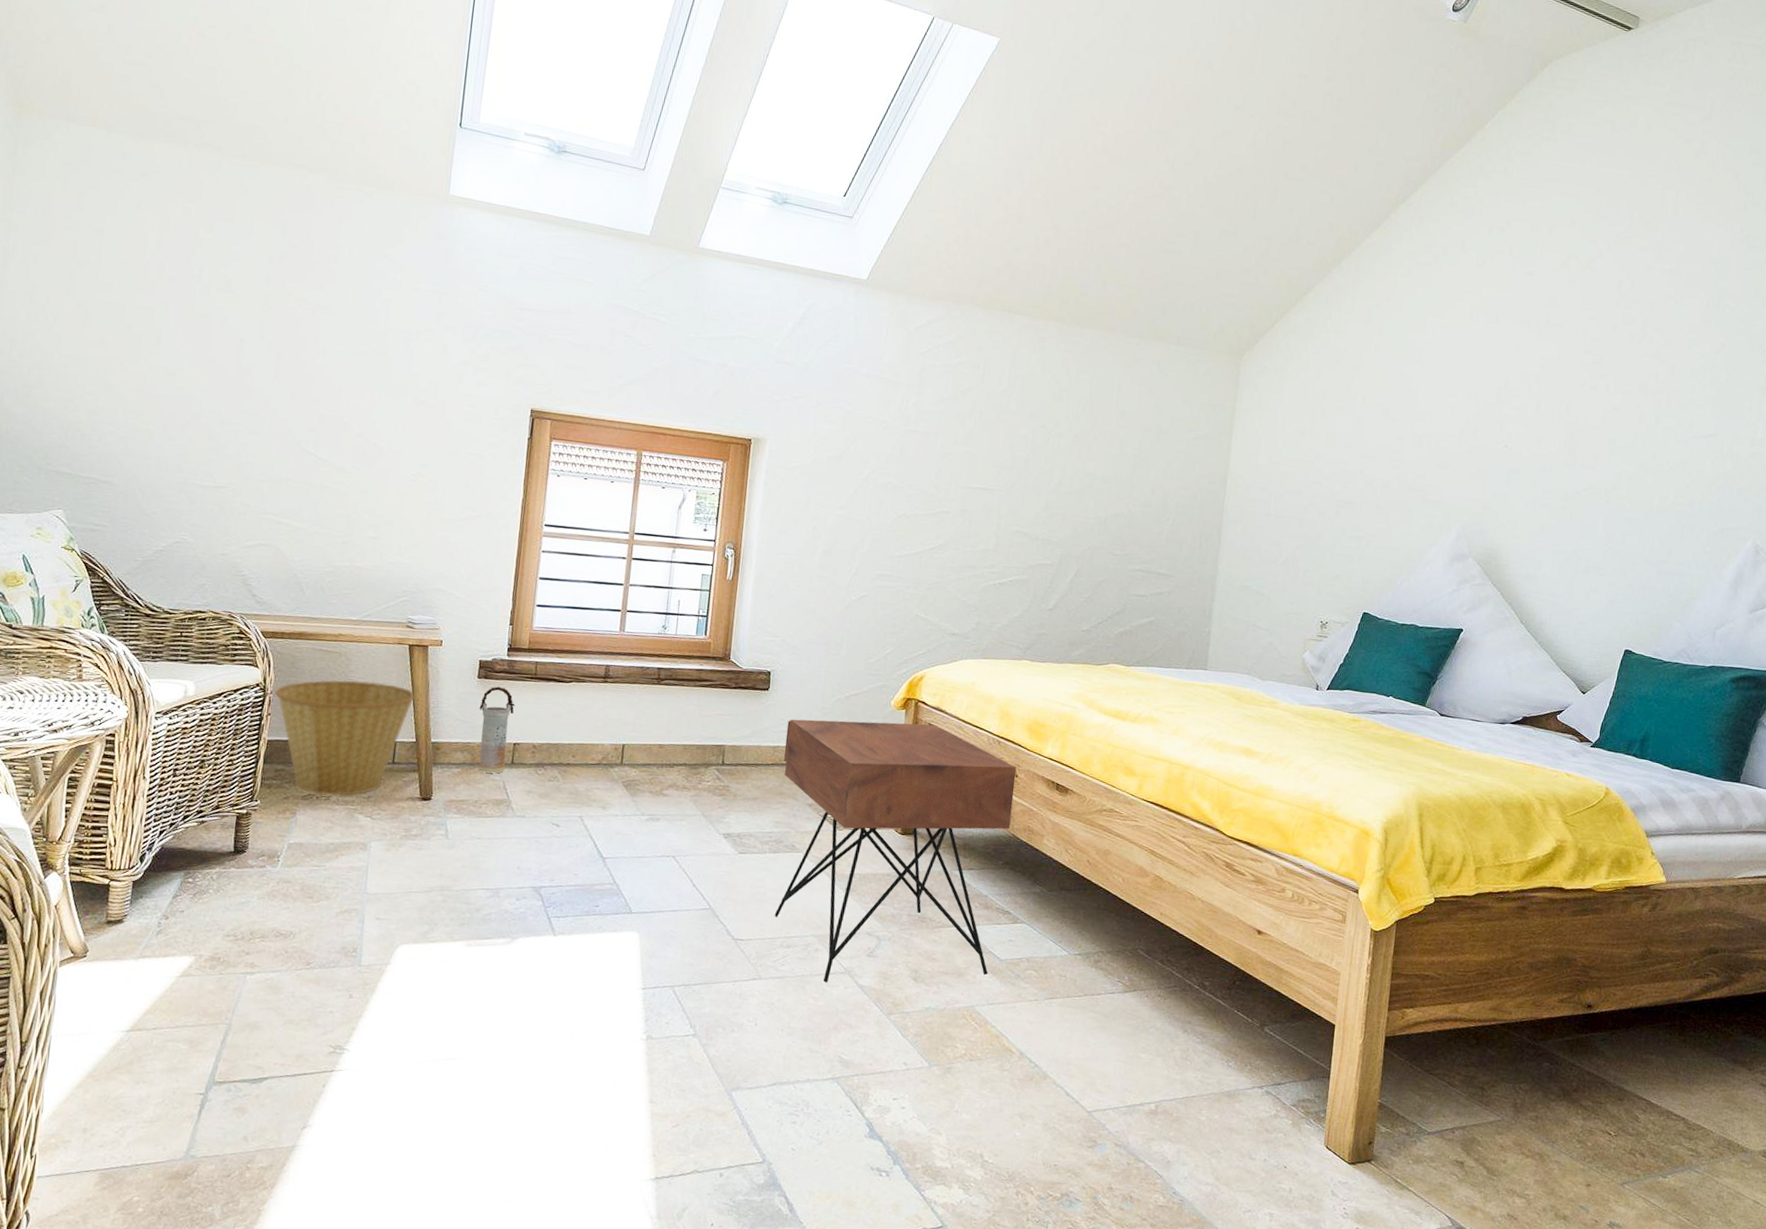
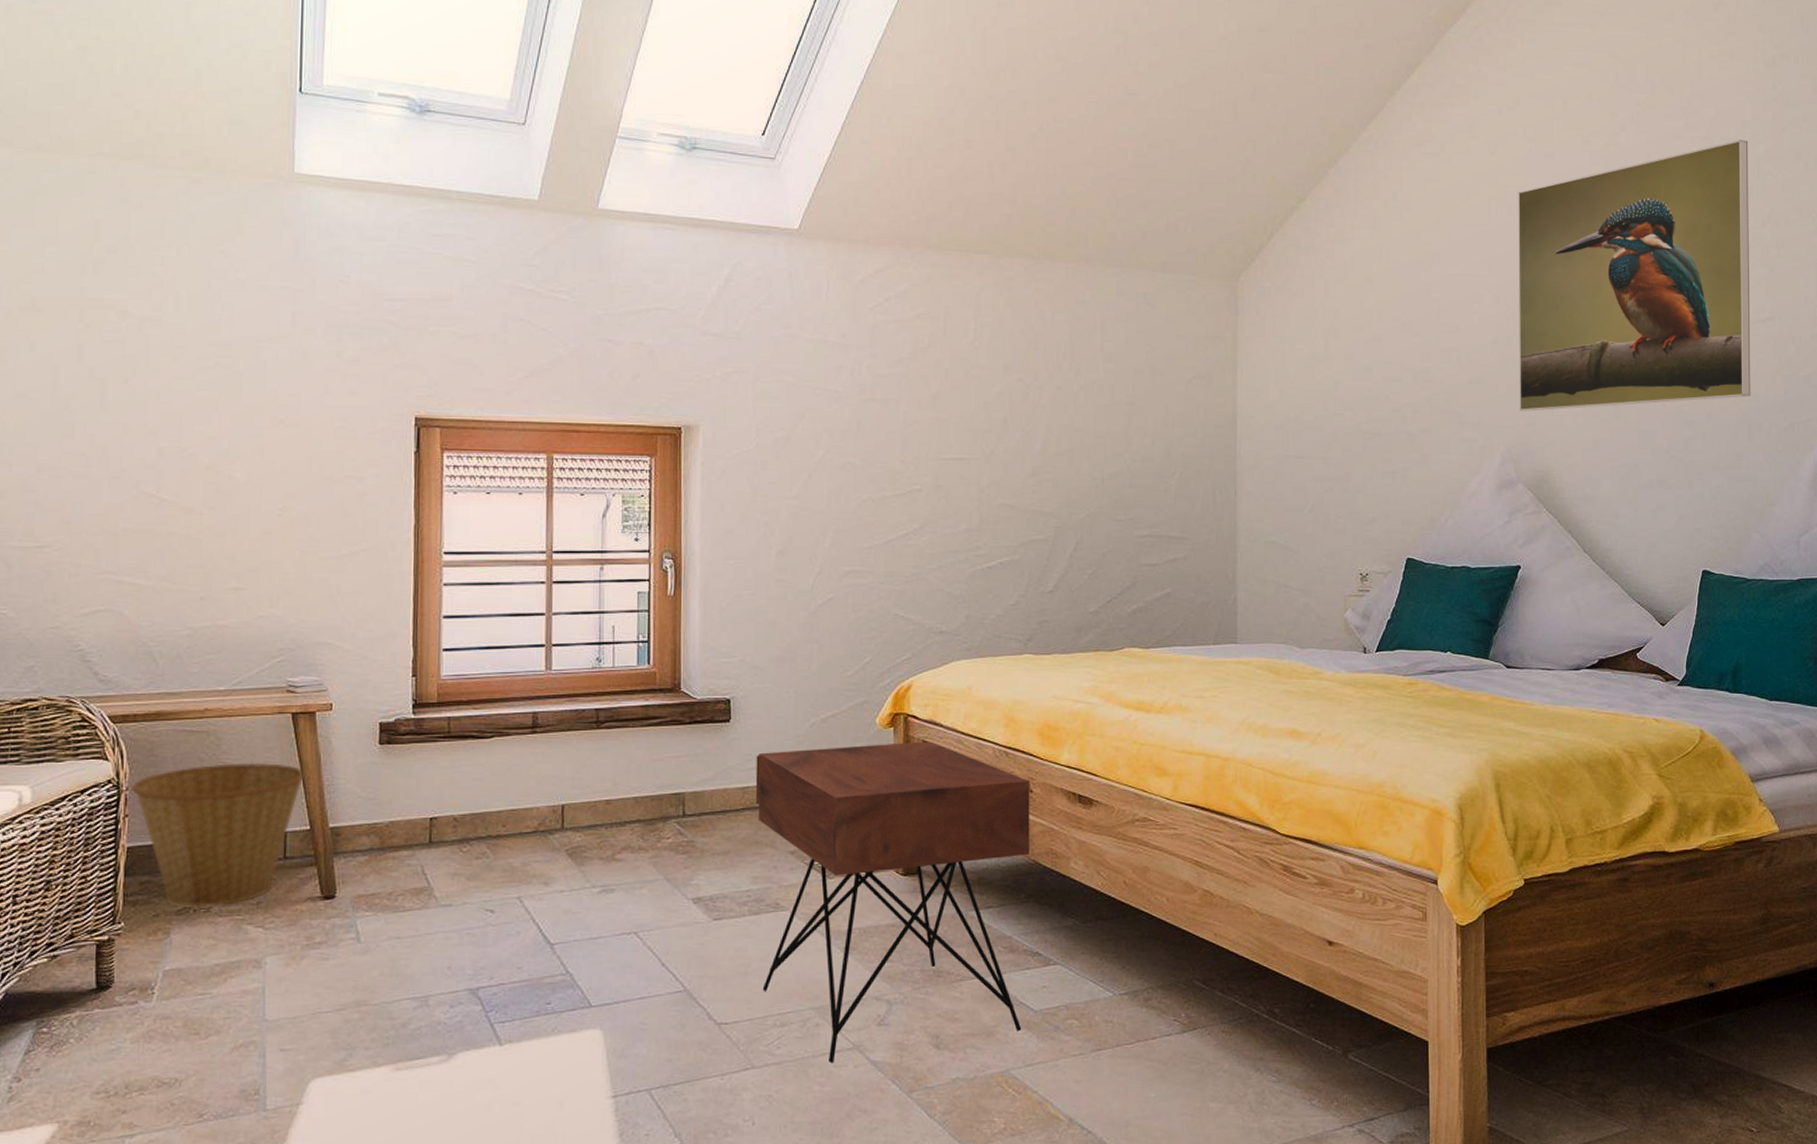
vase: present [478,686,515,774] -> none [384,752,428,857]
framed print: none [1478,274,1713,503] -> present [1517,140,1751,411]

